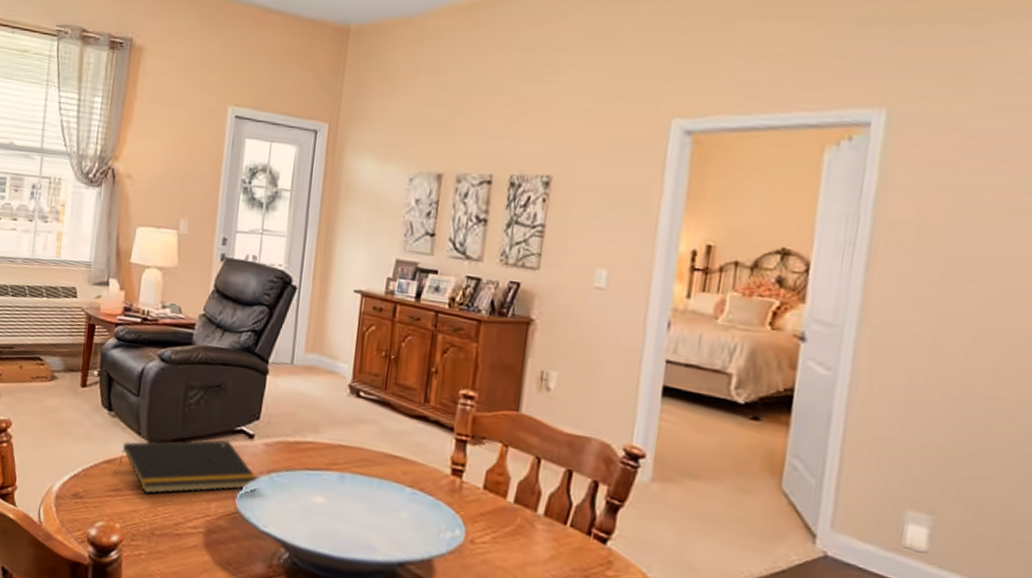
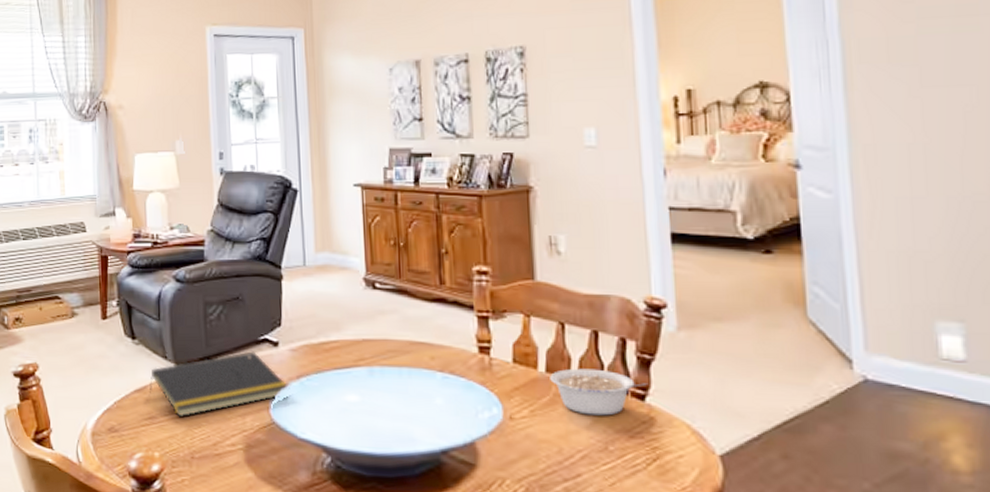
legume: none [517,502,613,553] -> present [550,368,648,416]

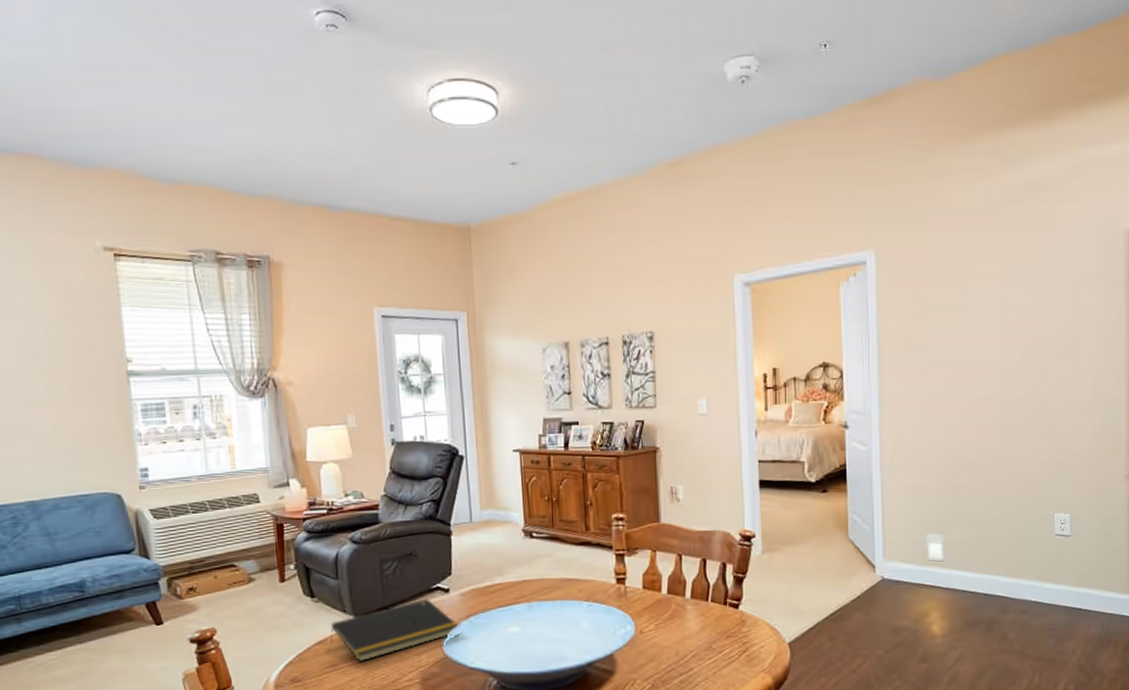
legume: present [550,368,648,416] -> none [670,588,741,624]

